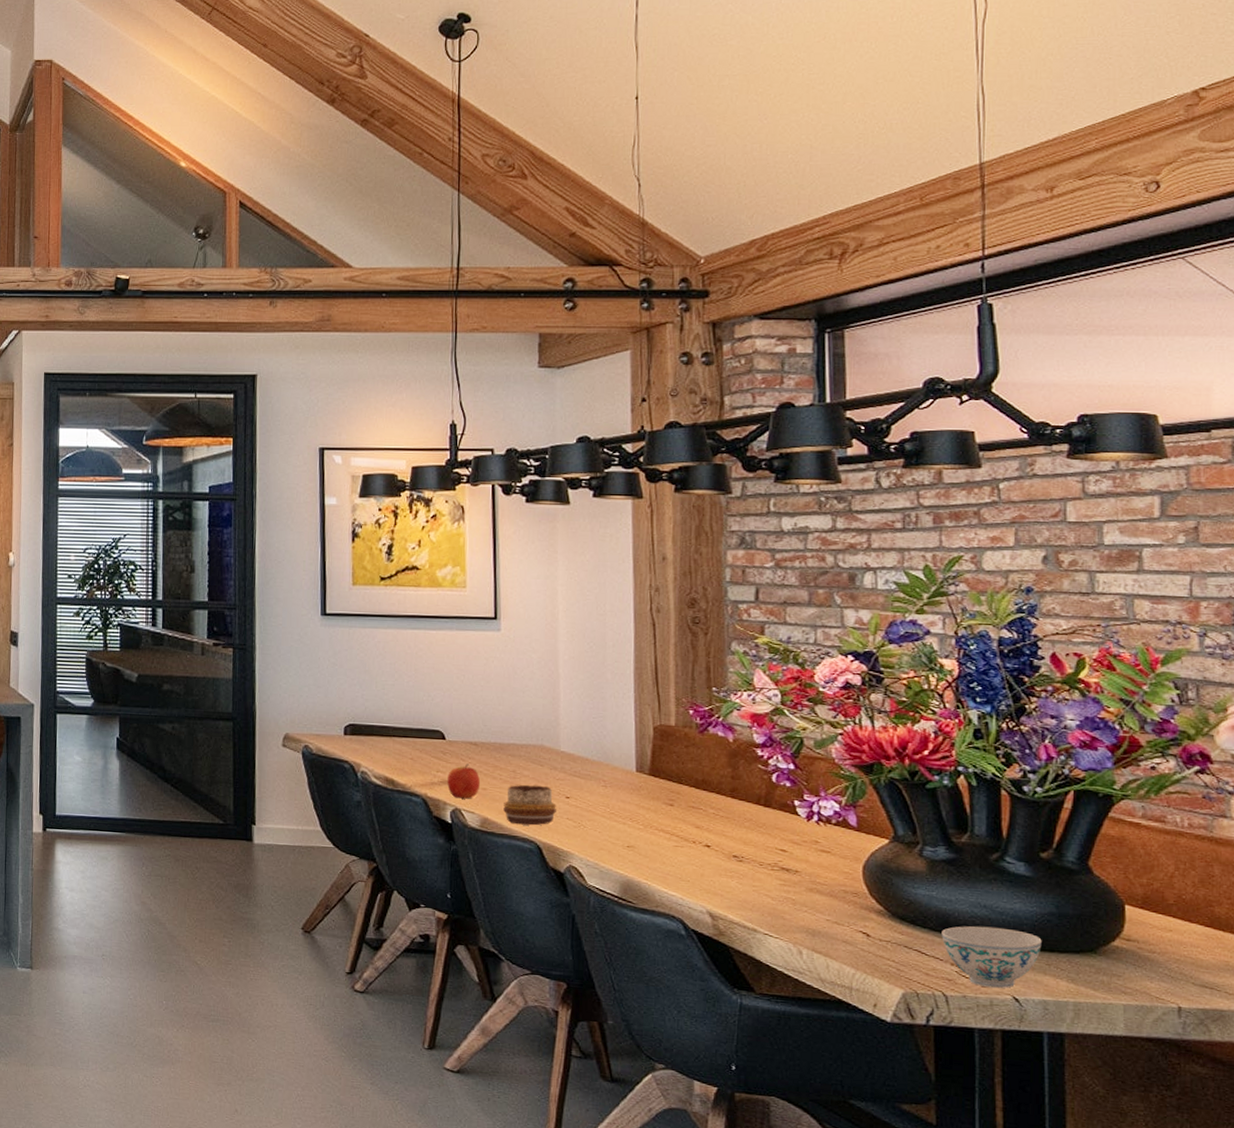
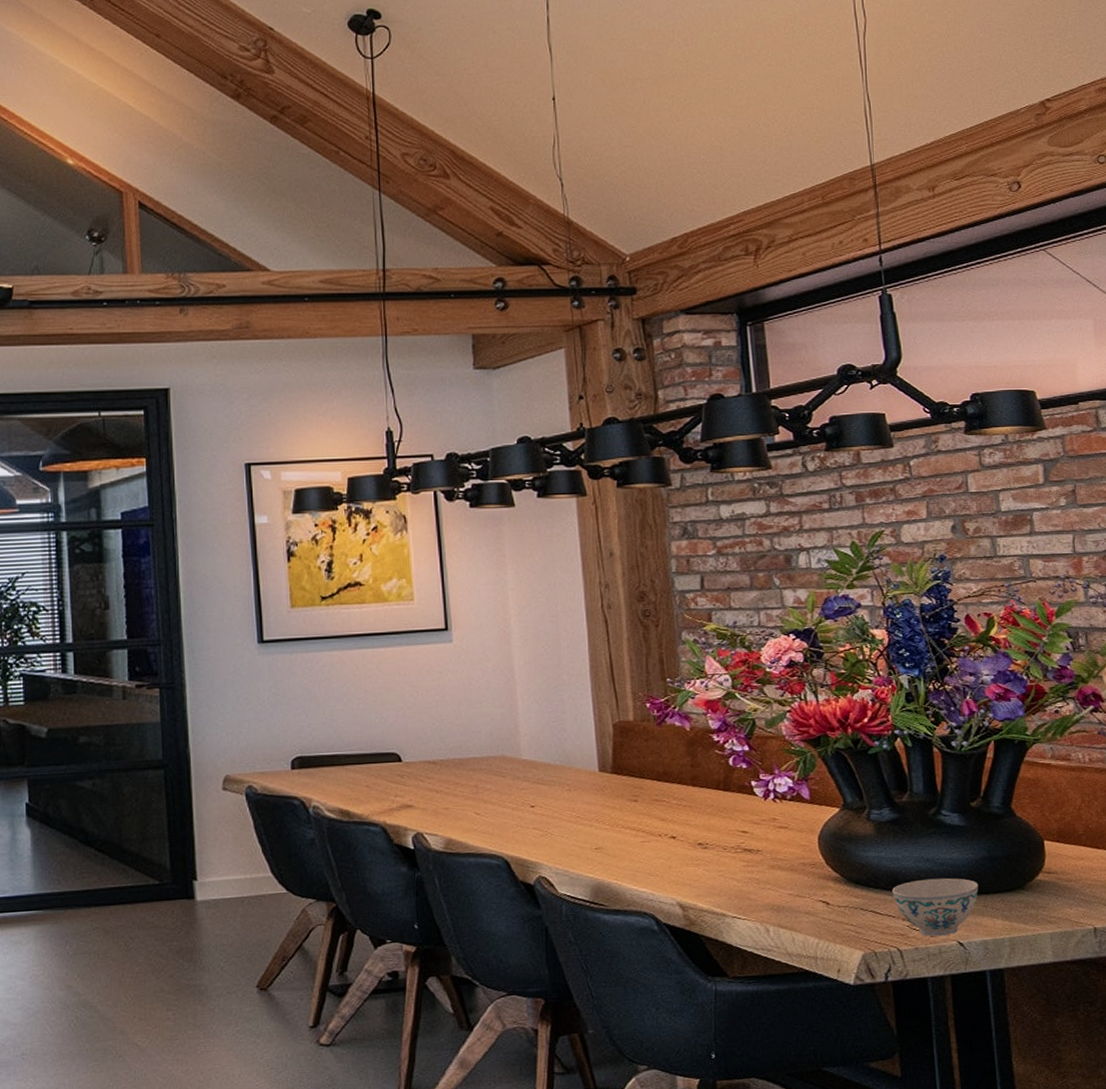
apple: present [447,763,481,799] -> none [407,784,442,822]
decorative bowl: present [503,784,556,826] -> none [467,797,522,841]

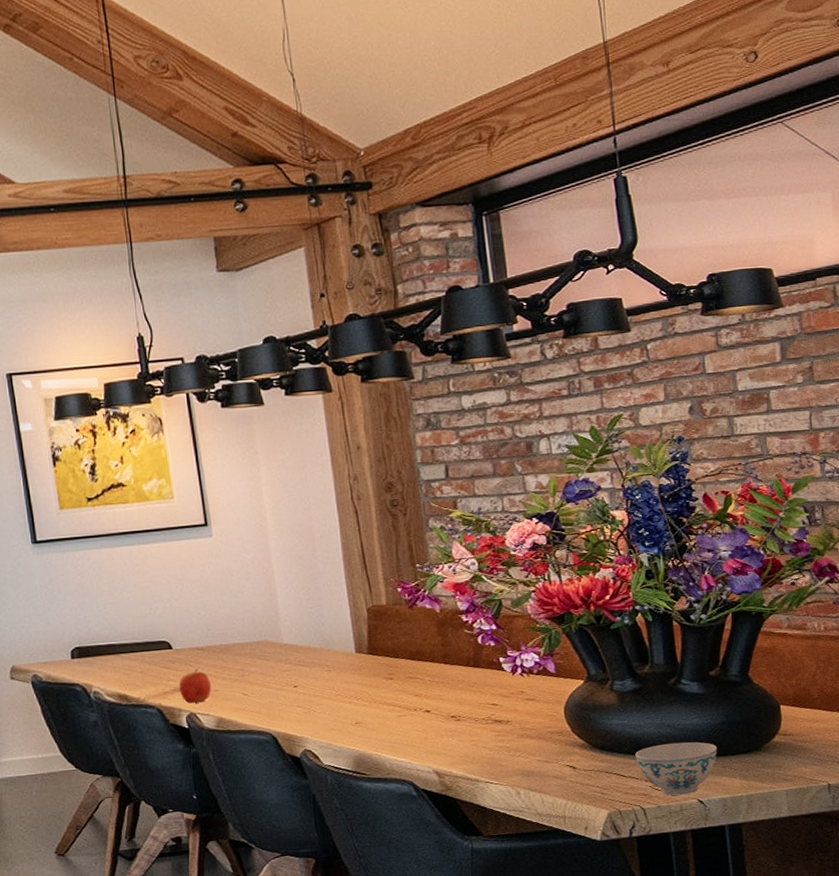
apple: none [407,784,442,822] -> present [179,668,212,704]

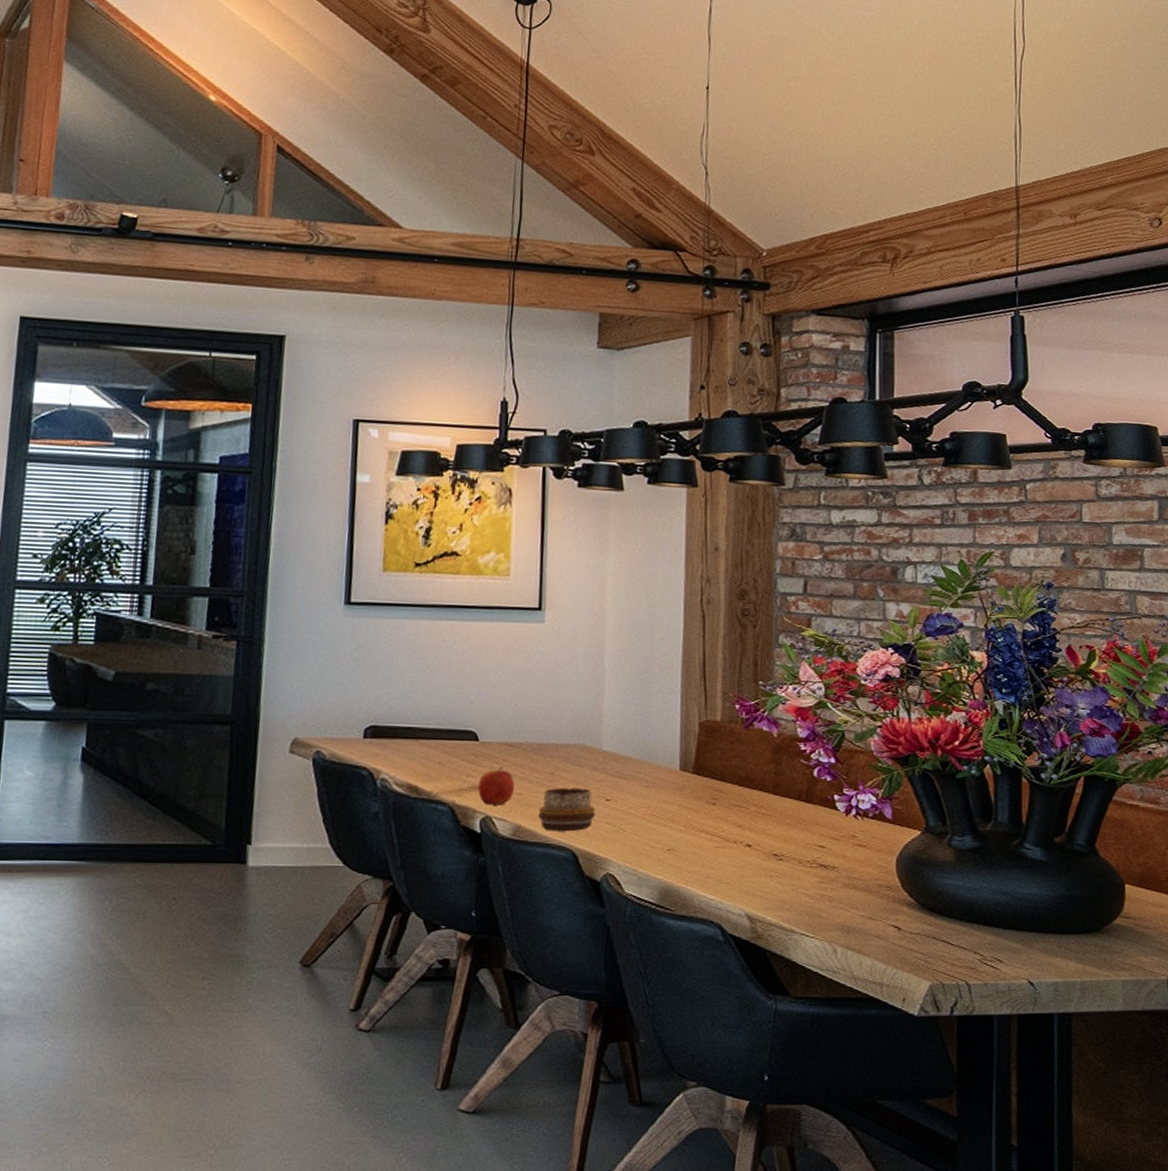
decorative bowl: none [236,678,286,719] -> present [538,787,595,832]
bowl: present [635,742,717,796] -> none [966,912,1054,974]

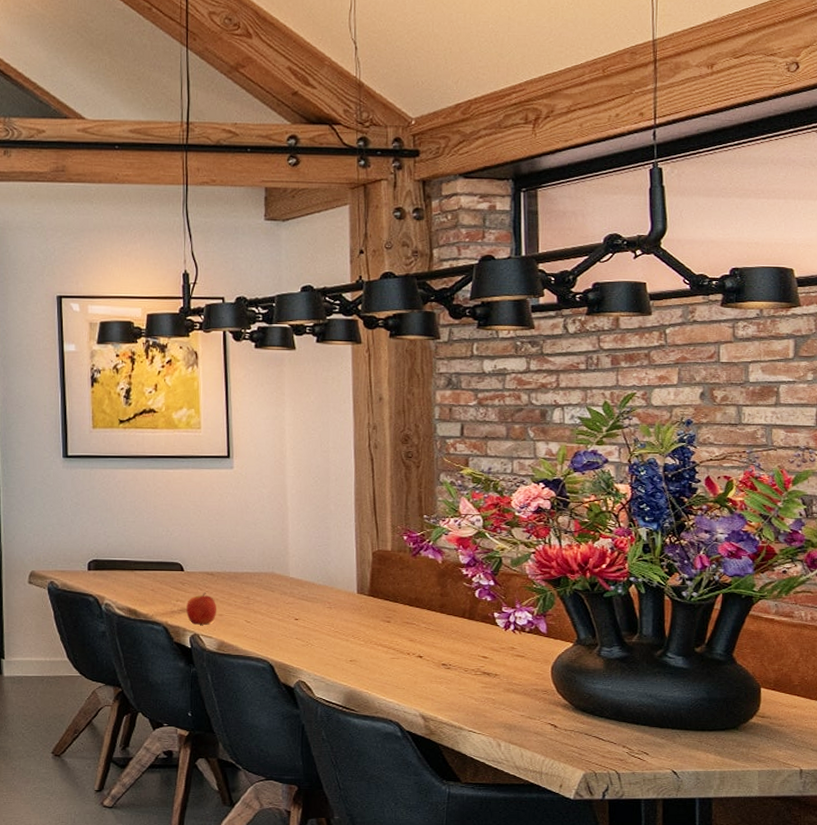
decorative bowl: present [538,787,595,832] -> none [238,609,286,646]

